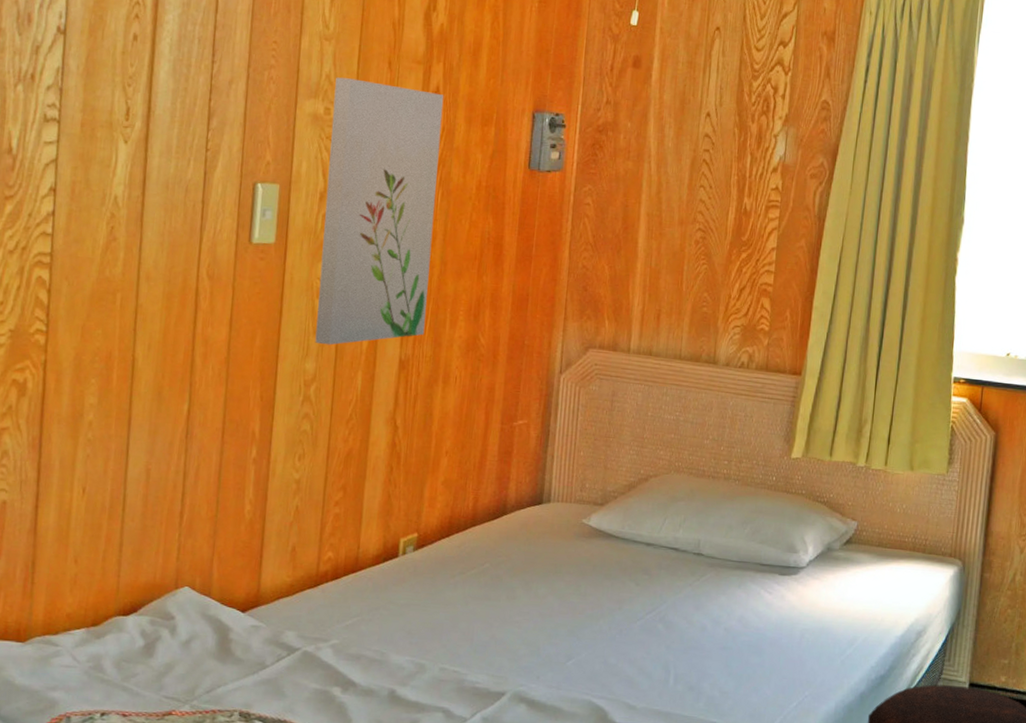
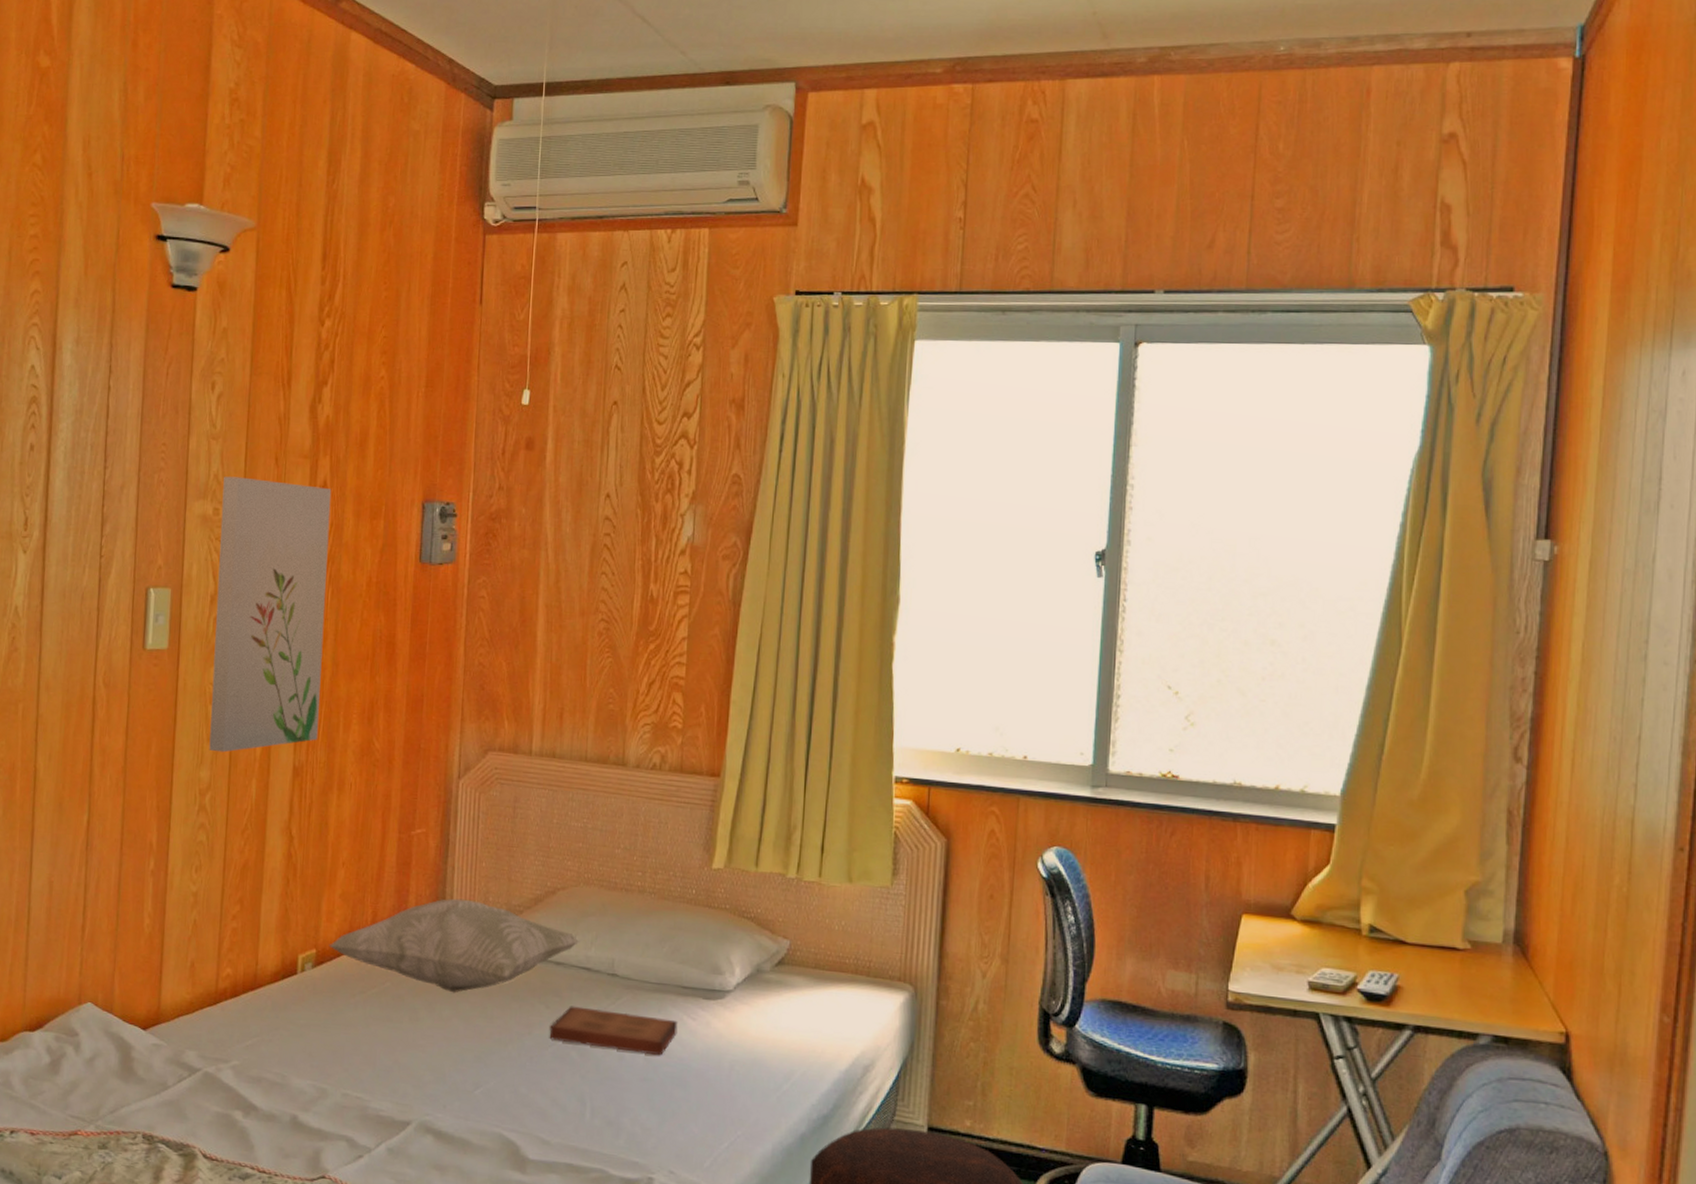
decorative pillow: none [430,485,669,573] -> present [329,898,580,993]
book: none [638,583,756,627] -> present [549,1006,678,1056]

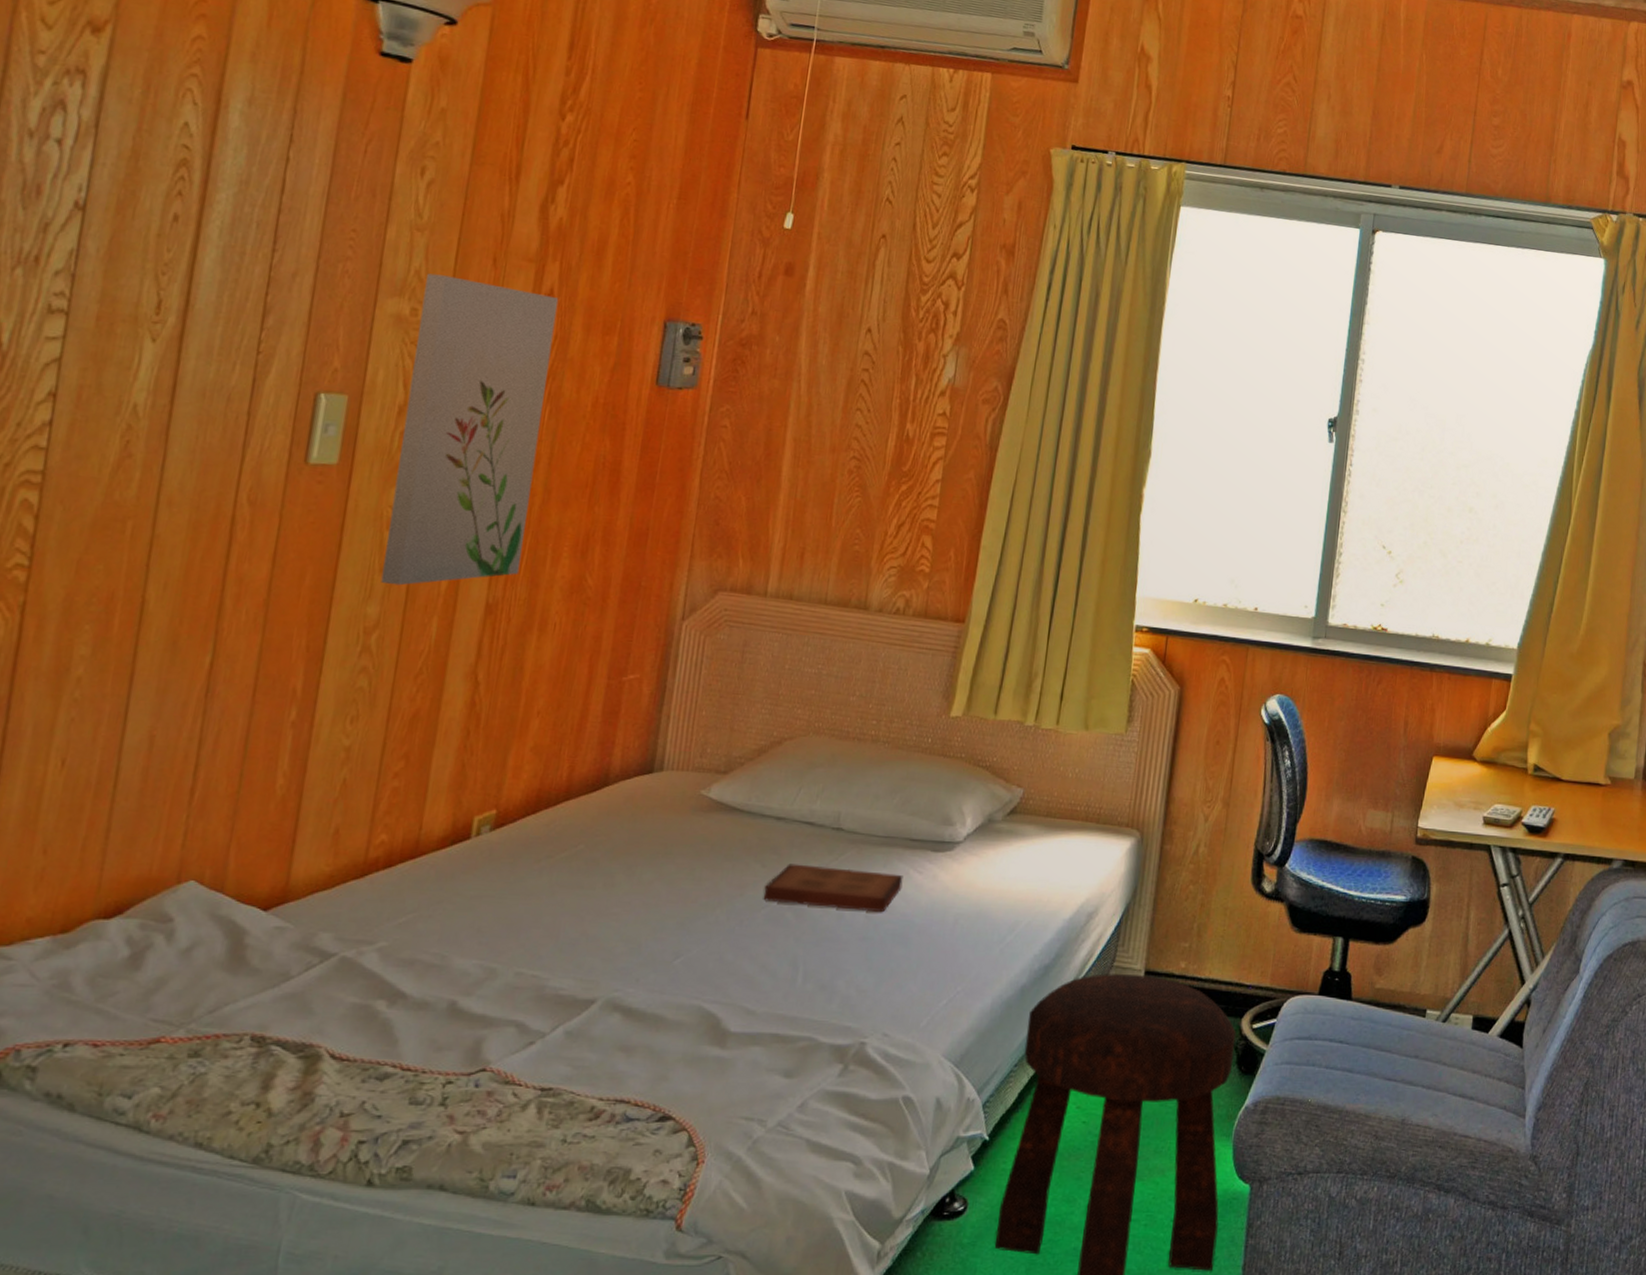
decorative pillow: present [329,898,580,993] -> none [512,750,805,855]

